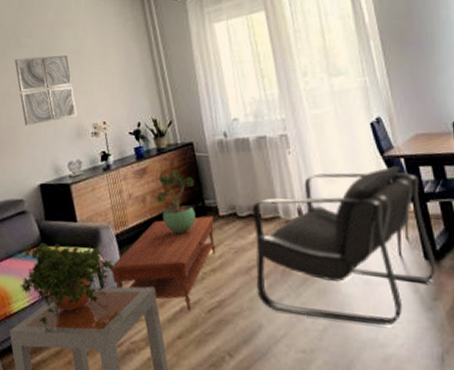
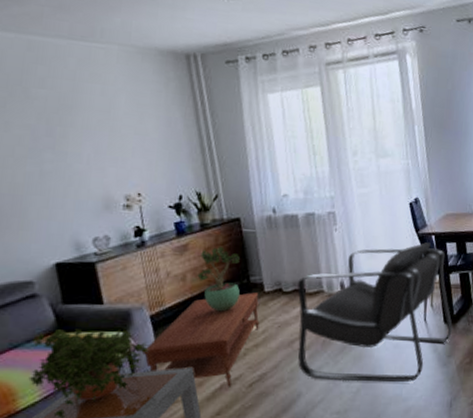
wall art: present [14,55,77,126] -> none [20,112,105,195]

